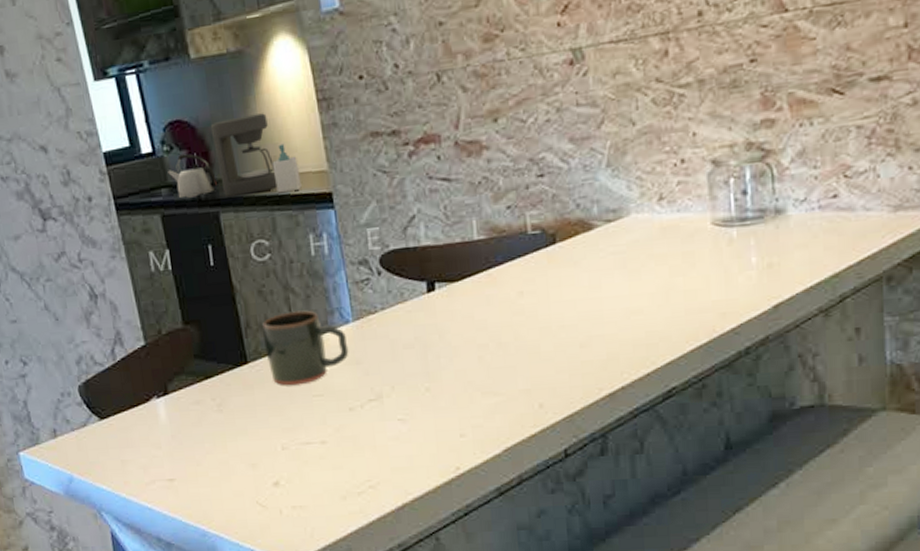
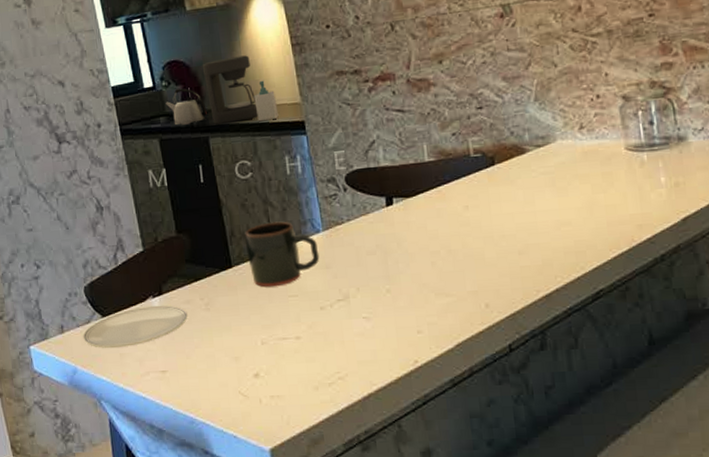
plate: none [78,406,198,454] -> present [83,305,188,348]

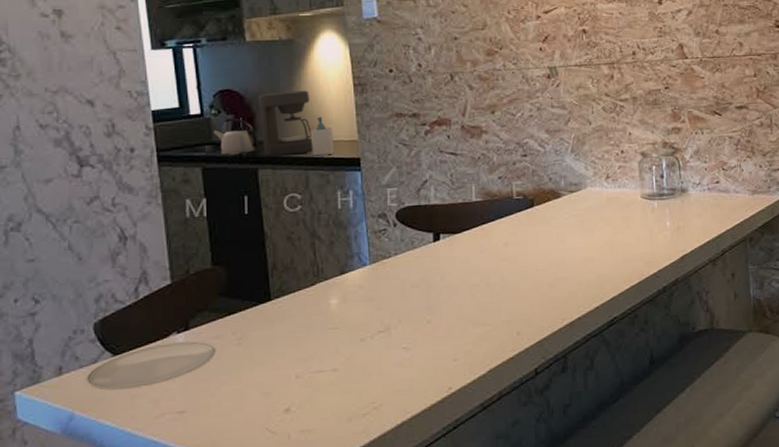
mug: present [245,221,320,287] -> none [288,254,364,320]

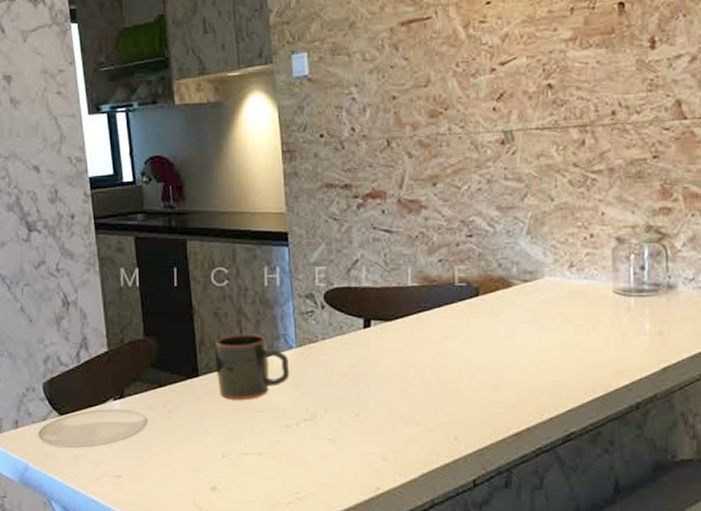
kettle: present [213,118,258,156] -> none [145,186,187,226]
coffee maker: present [257,90,313,157] -> none [186,158,240,228]
mug: none [288,254,364,320] -> present [215,333,290,399]
soap bottle: present [310,116,334,156] -> none [237,186,261,229]

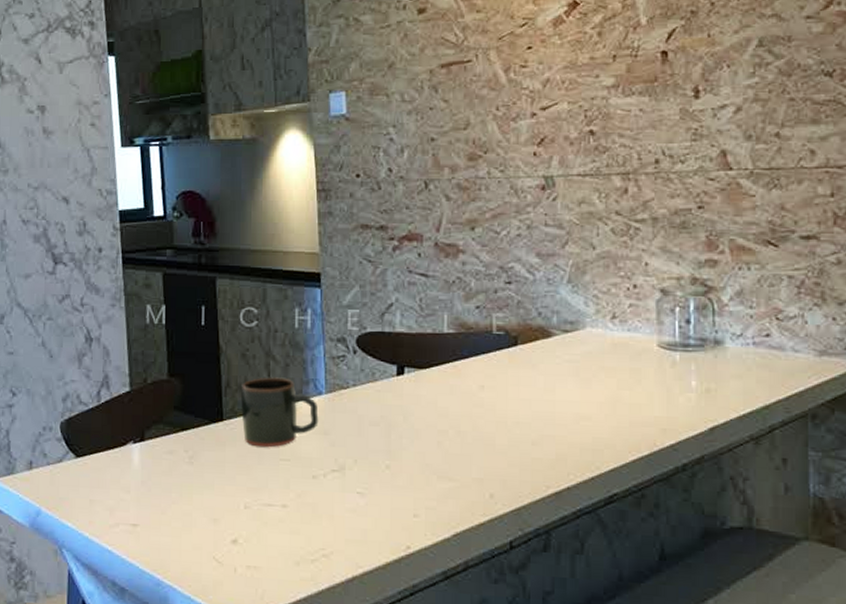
plate: present [37,408,148,448] -> none [52,451,169,493]

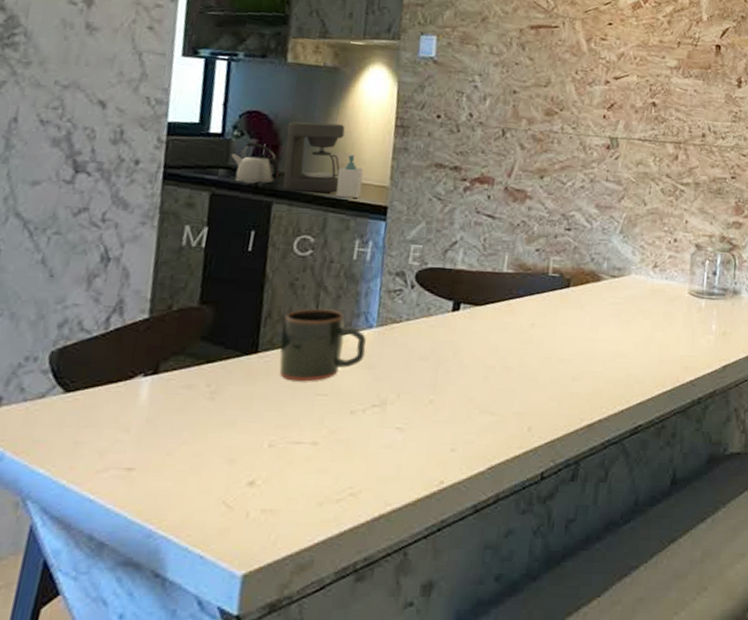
kettle: none [175,222,218,262] -> present [231,142,280,185]
coffee maker: none [219,195,272,266] -> present [282,121,345,194]
soap bottle: none [270,224,294,268] -> present [335,154,363,199]

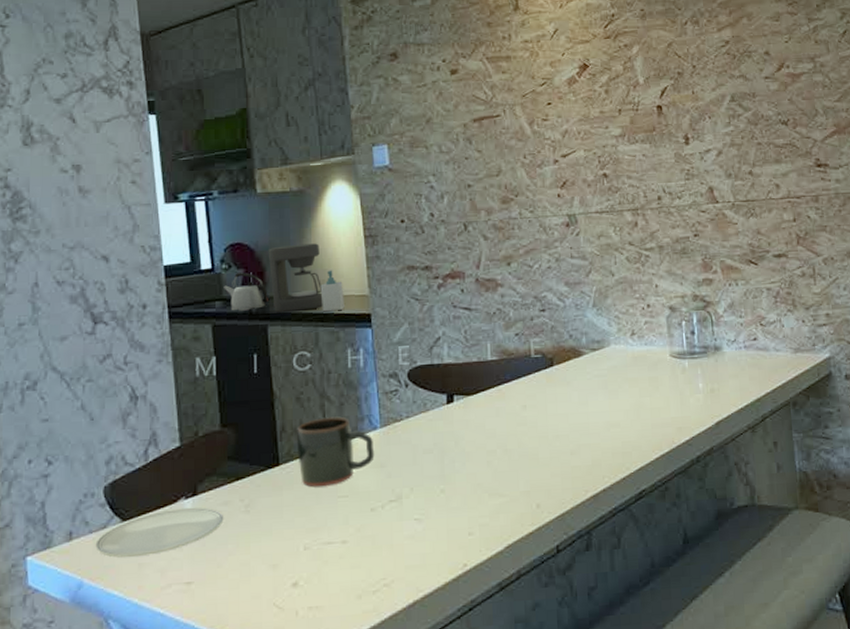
plate: none [27,385,185,433] -> present [95,507,224,558]

